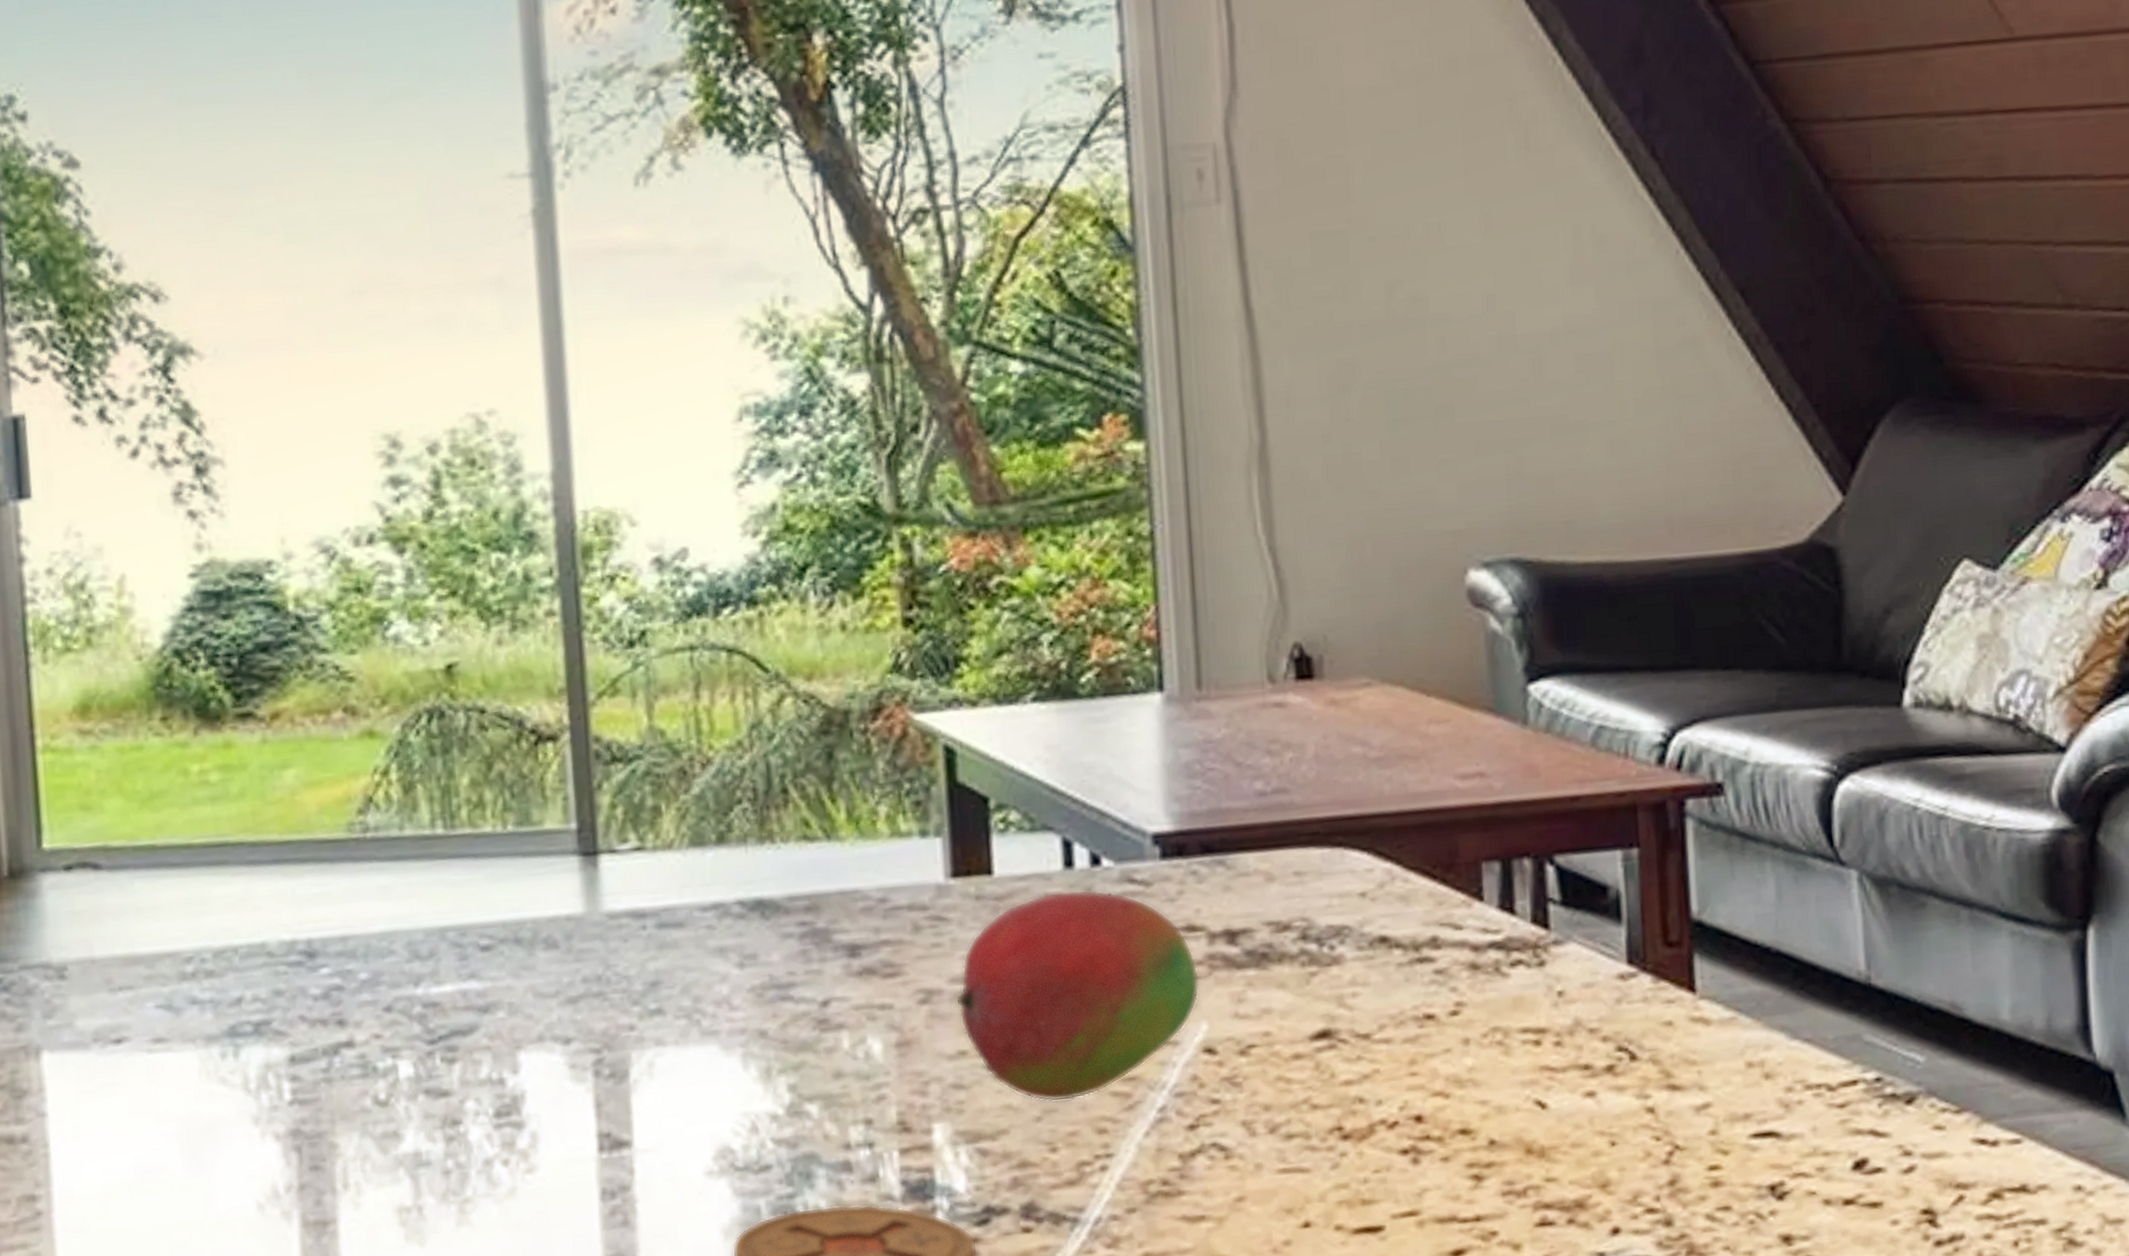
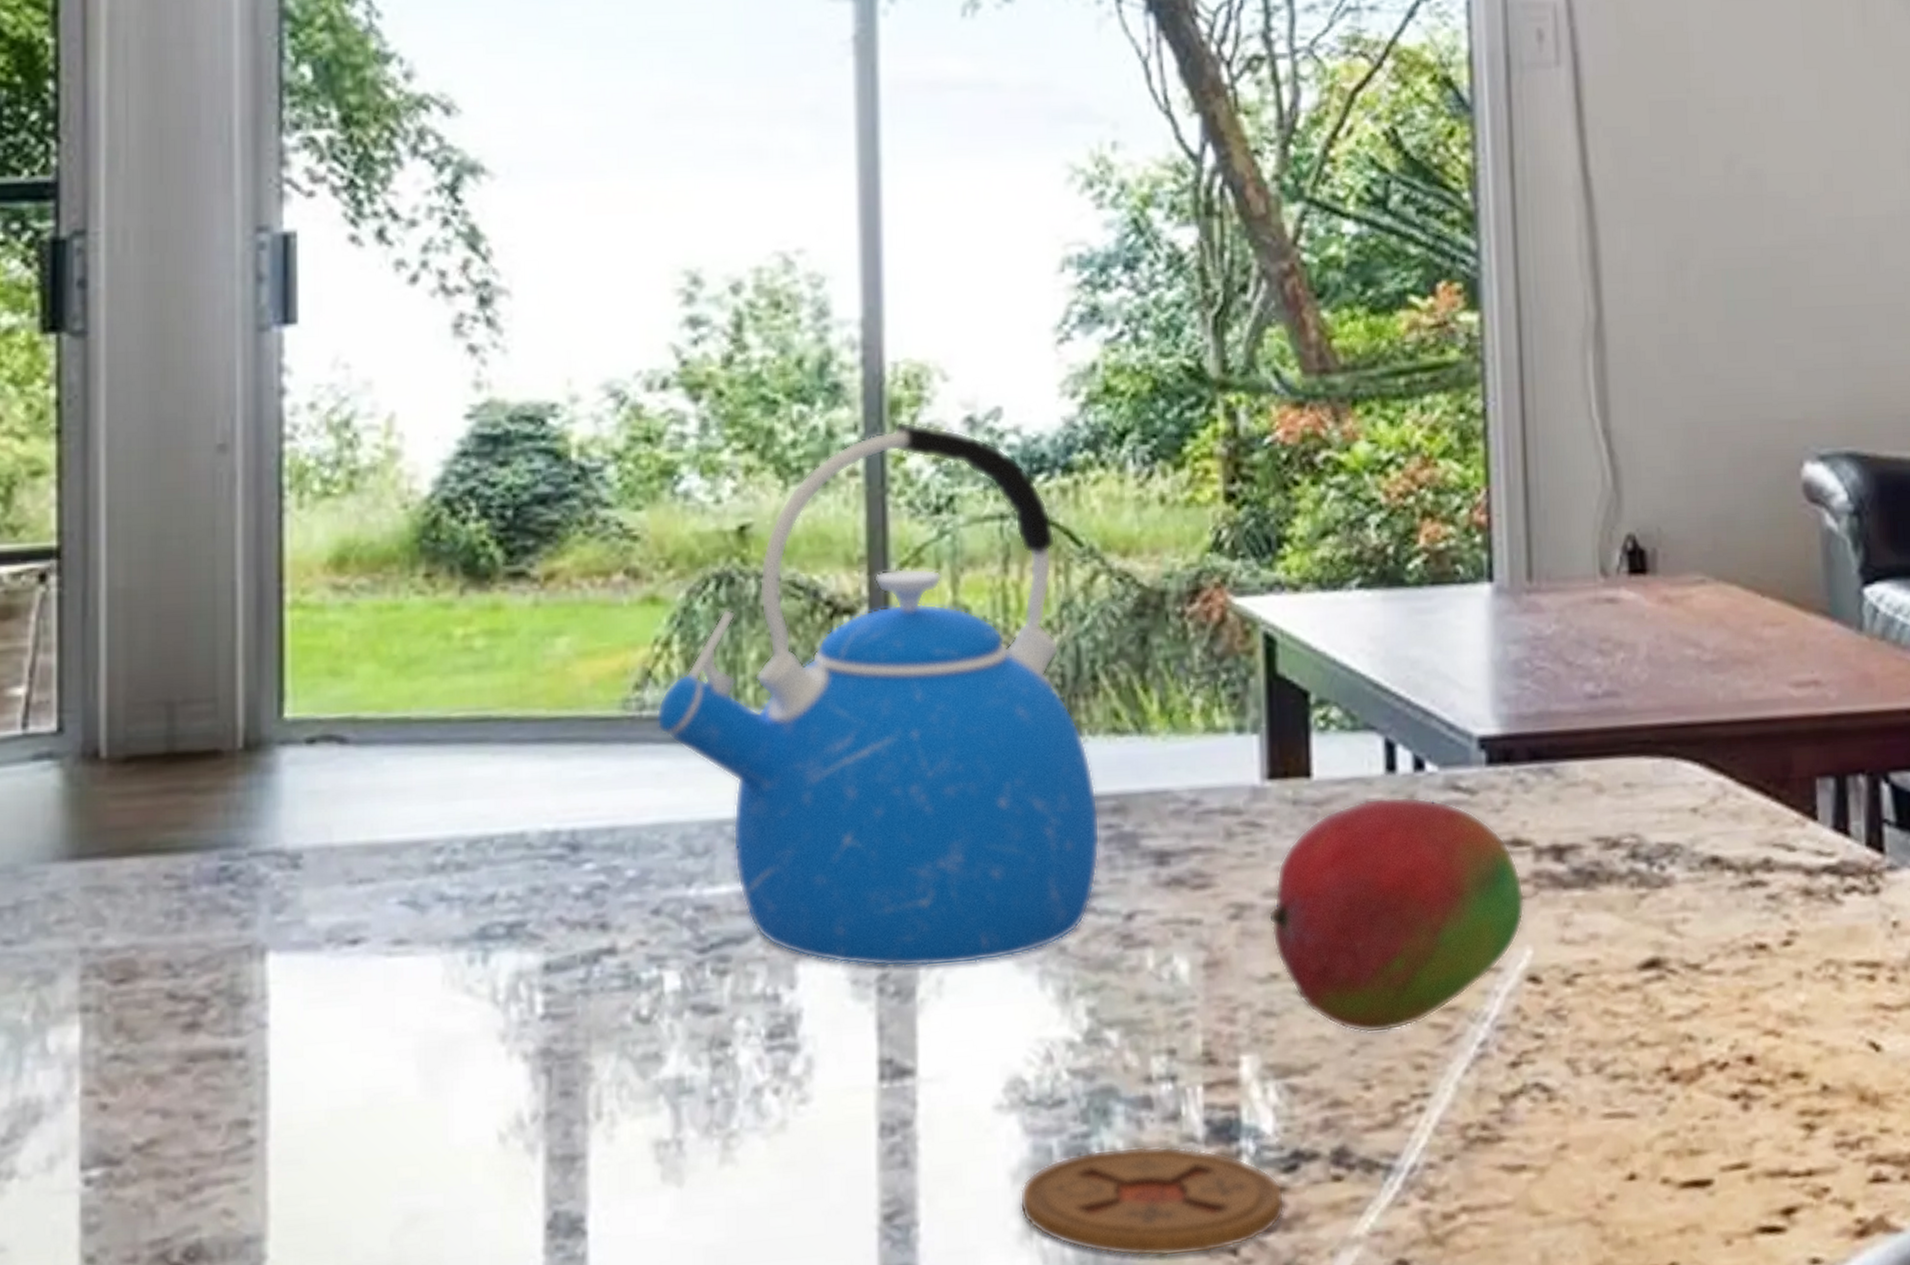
kettle: none [379,565,795,1053] -> present [656,422,1100,967]

